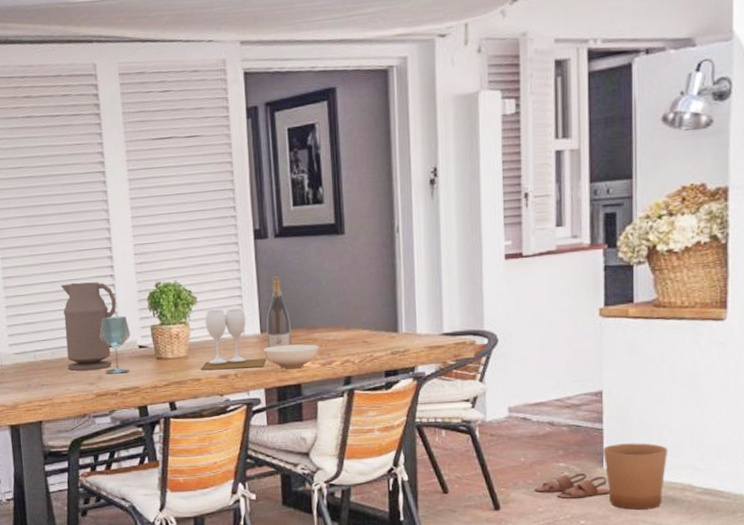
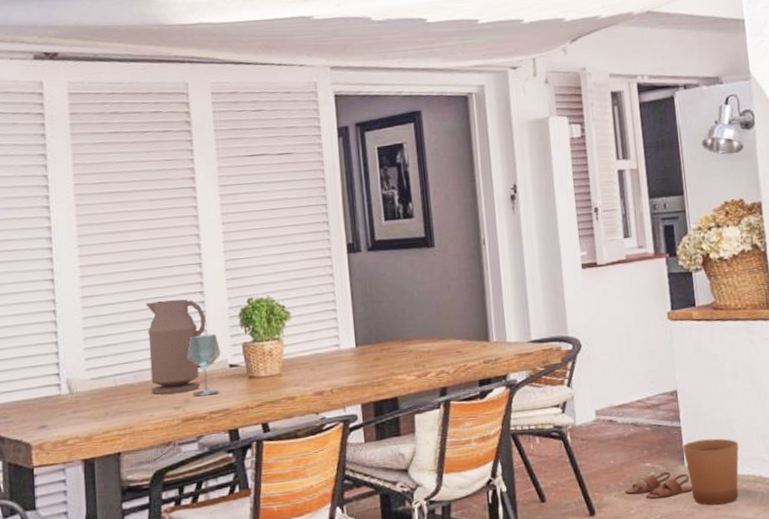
wineglass: present [201,308,266,370] -> none [295,322,362,387]
bowl: present [262,344,319,368] -> none [358,356,414,382]
wine bottle: present [266,276,292,348] -> none [361,289,387,362]

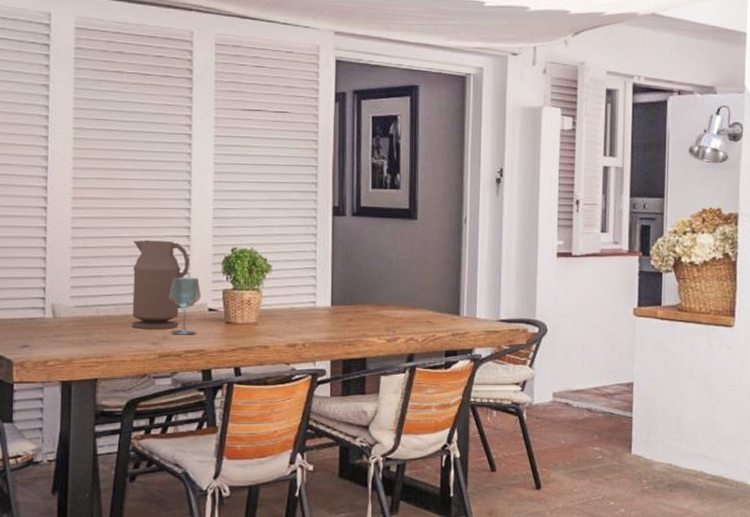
sandal: present [625,472,693,499] -> none [571,458,637,481]
planter: present [683,438,739,505] -> none [632,432,685,493]

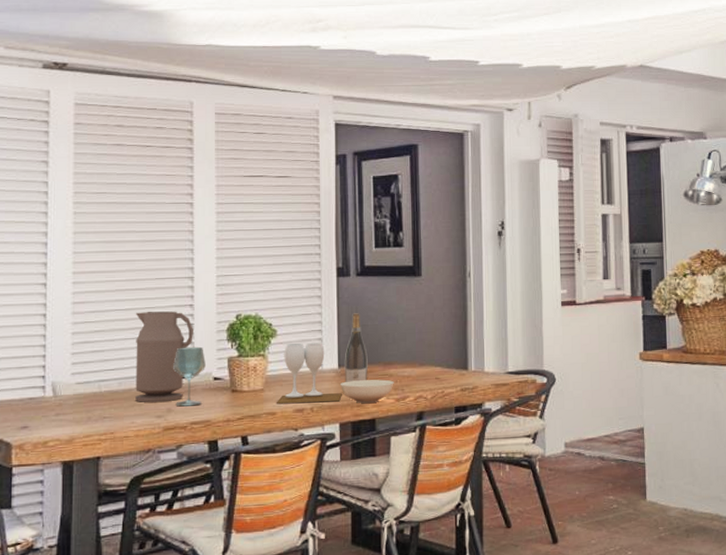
wineglass: none [270,280,334,339] -> present [277,343,342,403]
bowl: none [332,319,386,342] -> present [339,379,394,403]
wine bottle: none [337,253,361,321] -> present [344,313,368,382]

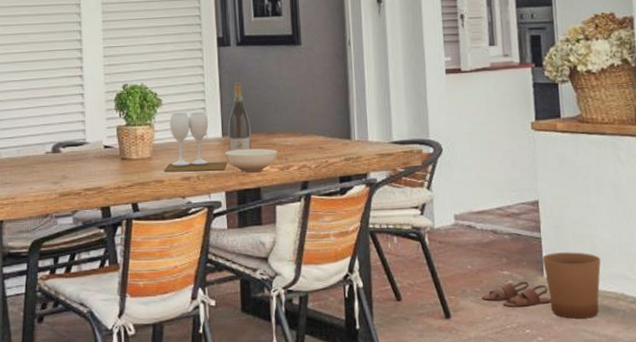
water jug: present [135,311,195,402] -> none [30,81,85,169]
wine glass: present [173,346,206,407] -> none [66,116,96,174]
sandal: none [587,506,653,531] -> present [481,282,552,307]
planter: none [646,476,699,540] -> present [542,252,601,319]

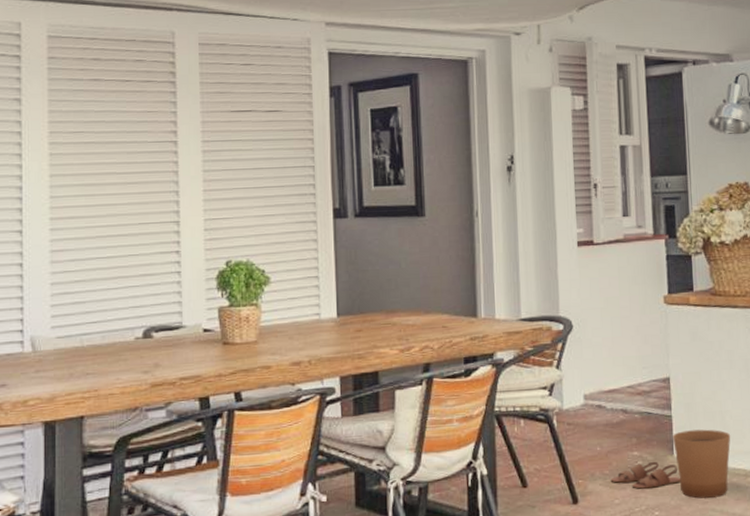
wineglass: present [164,112,227,172] -> none [272,290,342,356]
bowl: present [224,148,278,172] -> none [339,328,398,355]
wine bottle: present [227,82,252,151] -> none [343,257,369,332]

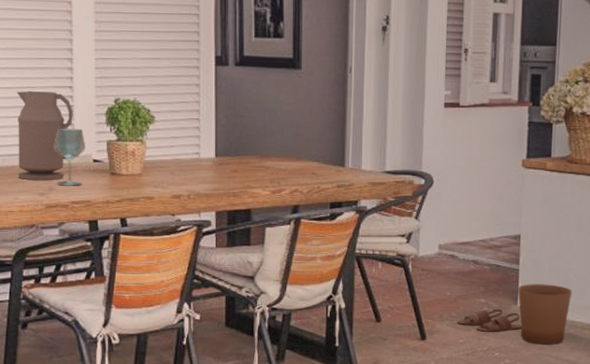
water jug: none [118,258,182,357] -> present [16,90,74,180]
wine glass: none [160,296,194,361] -> present [54,128,85,186]

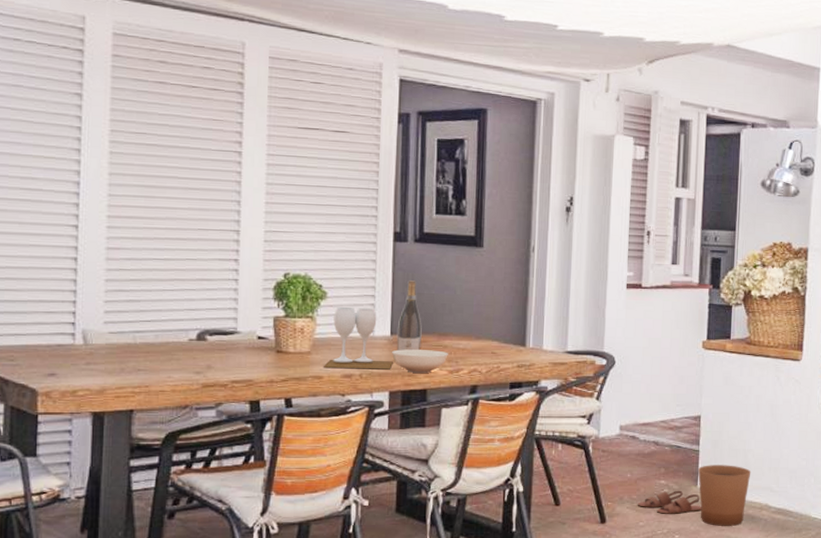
water jug: present [16,90,74,180] -> none [173,262,239,358]
wine glass: present [54,128,85,186] -> none [215,303,250,364]
wineglass: none [155,131,218,190] -> present [324,307,393,370]
bowl: none [216,171,270,193] -> present [391,349,448,373]
wine bottle: none [221,103,245,172] -> present [396,280,422,351]

